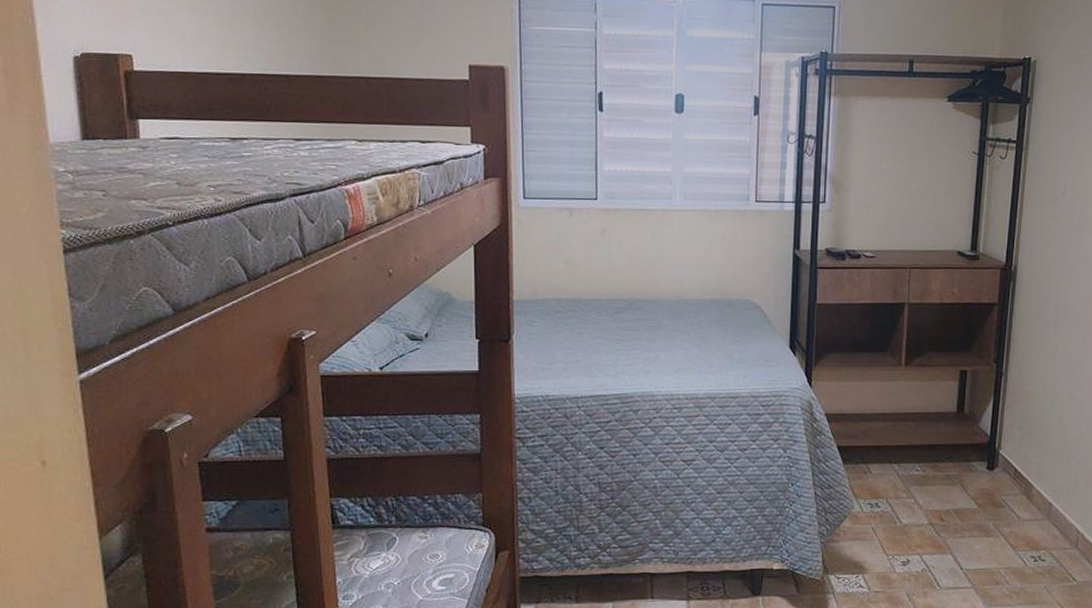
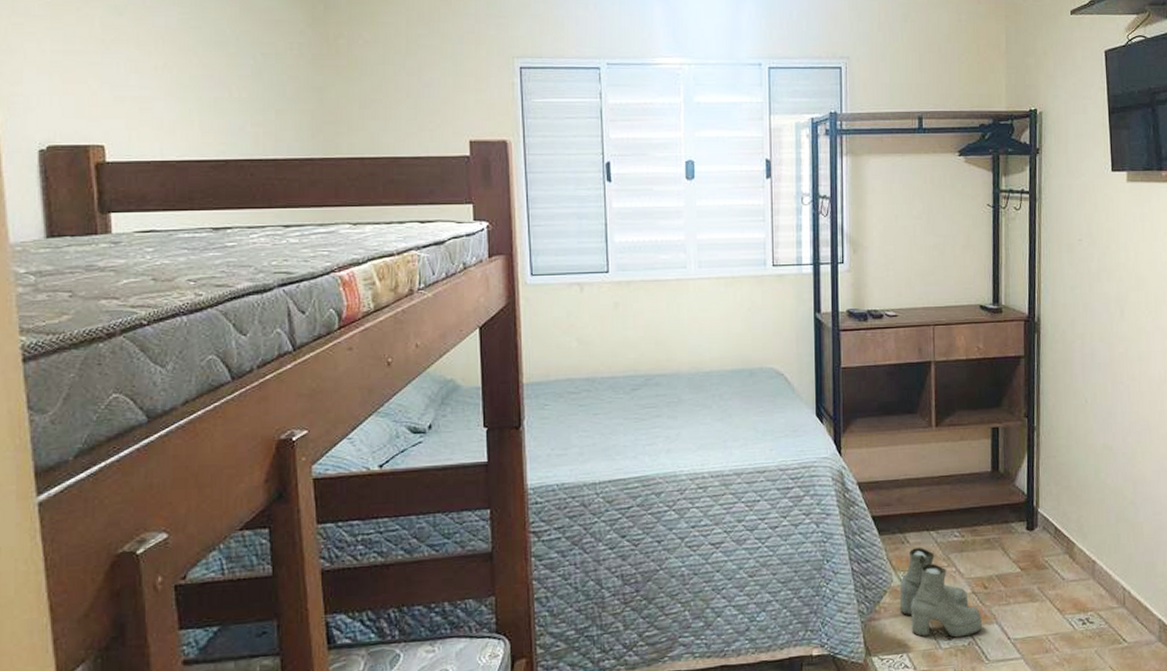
boots: none [858,477,937,564] -> present [899,547,982,638]

